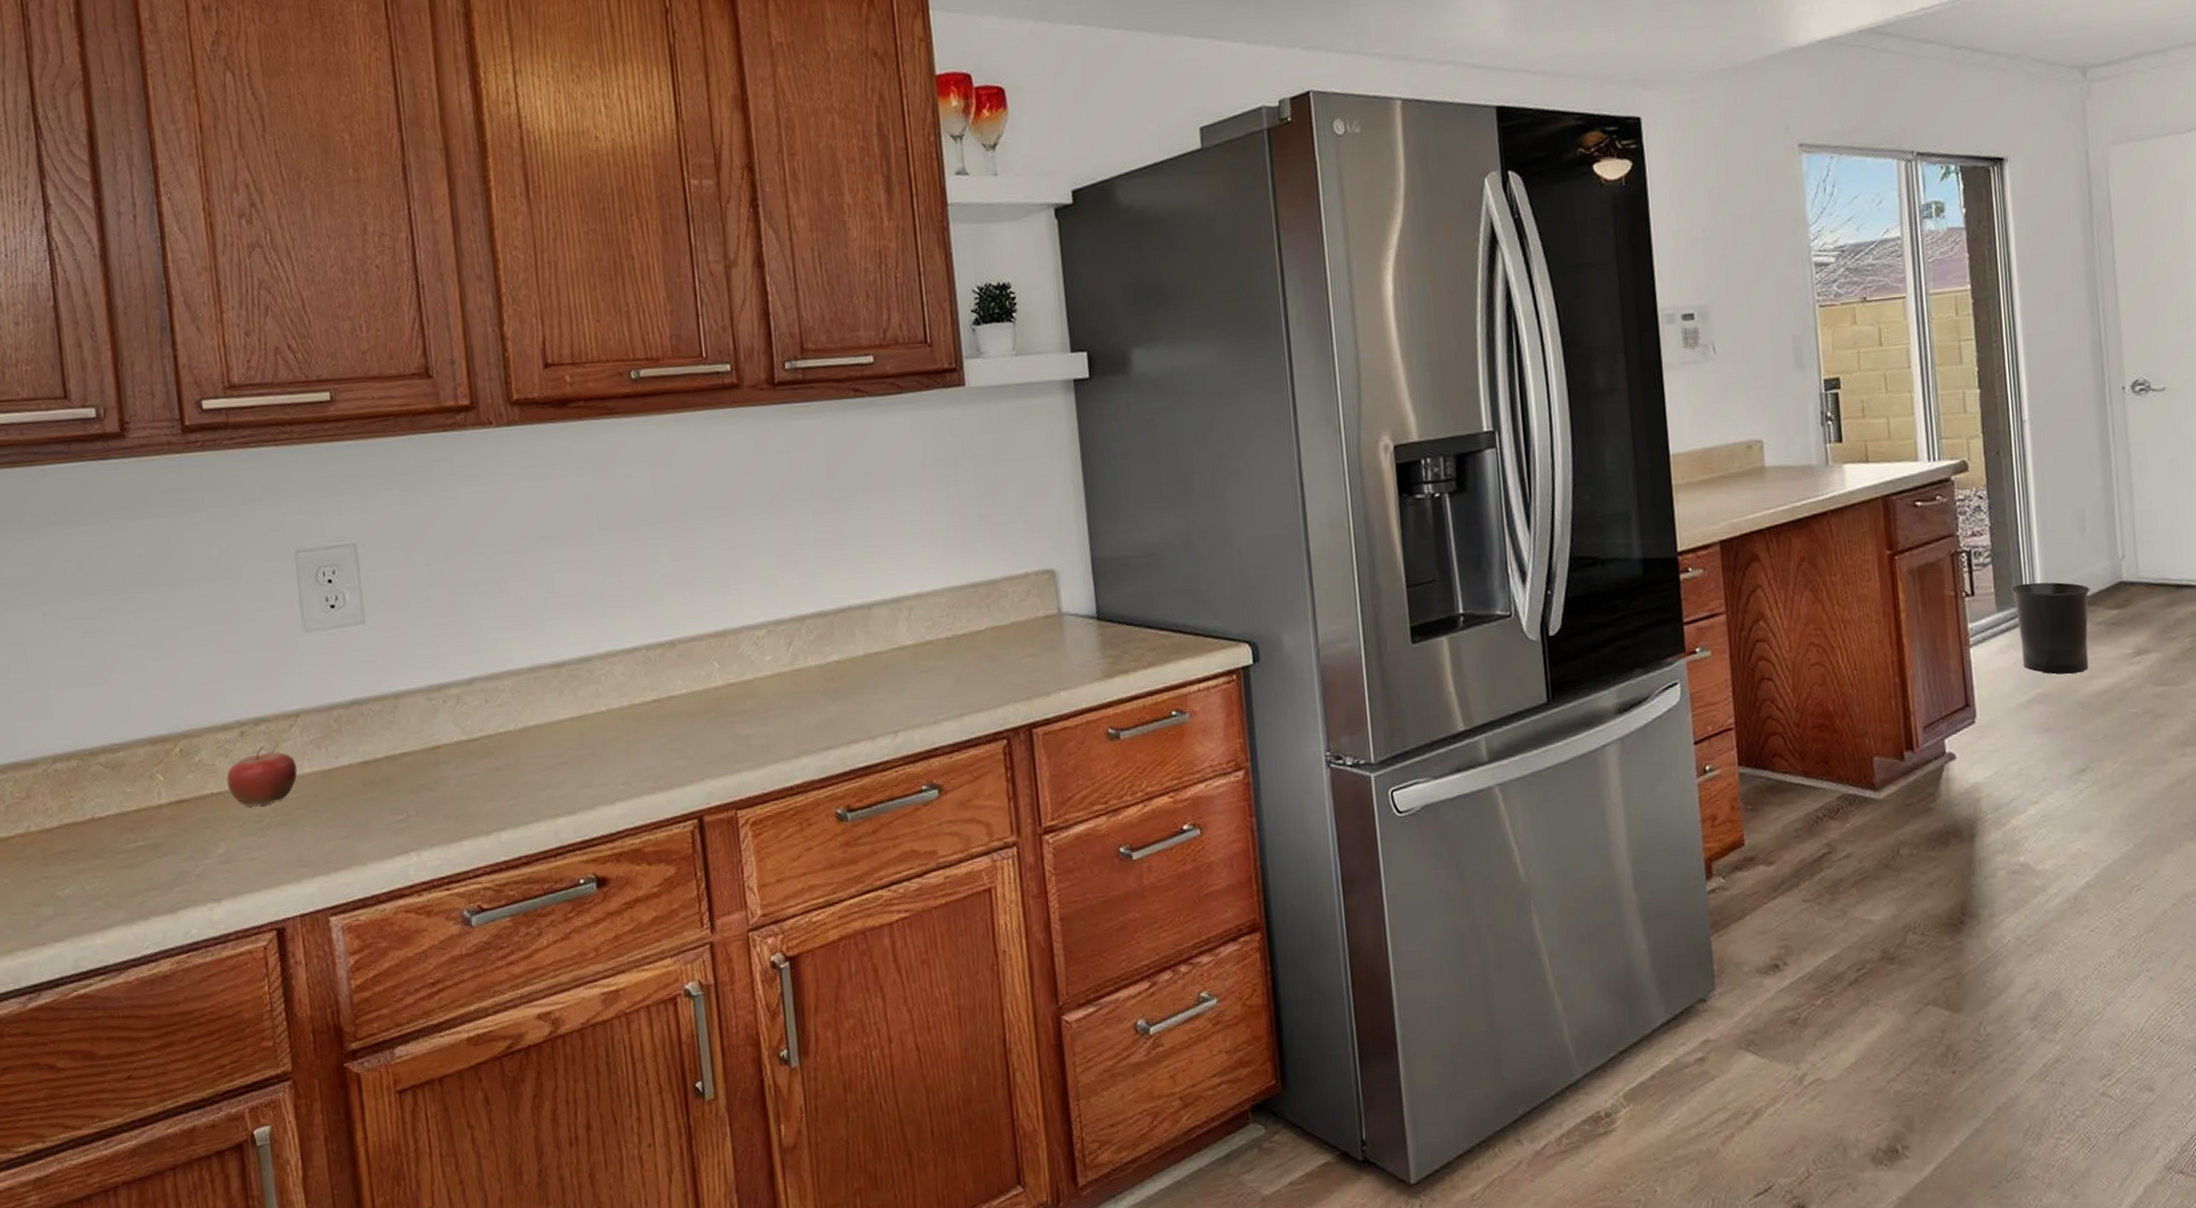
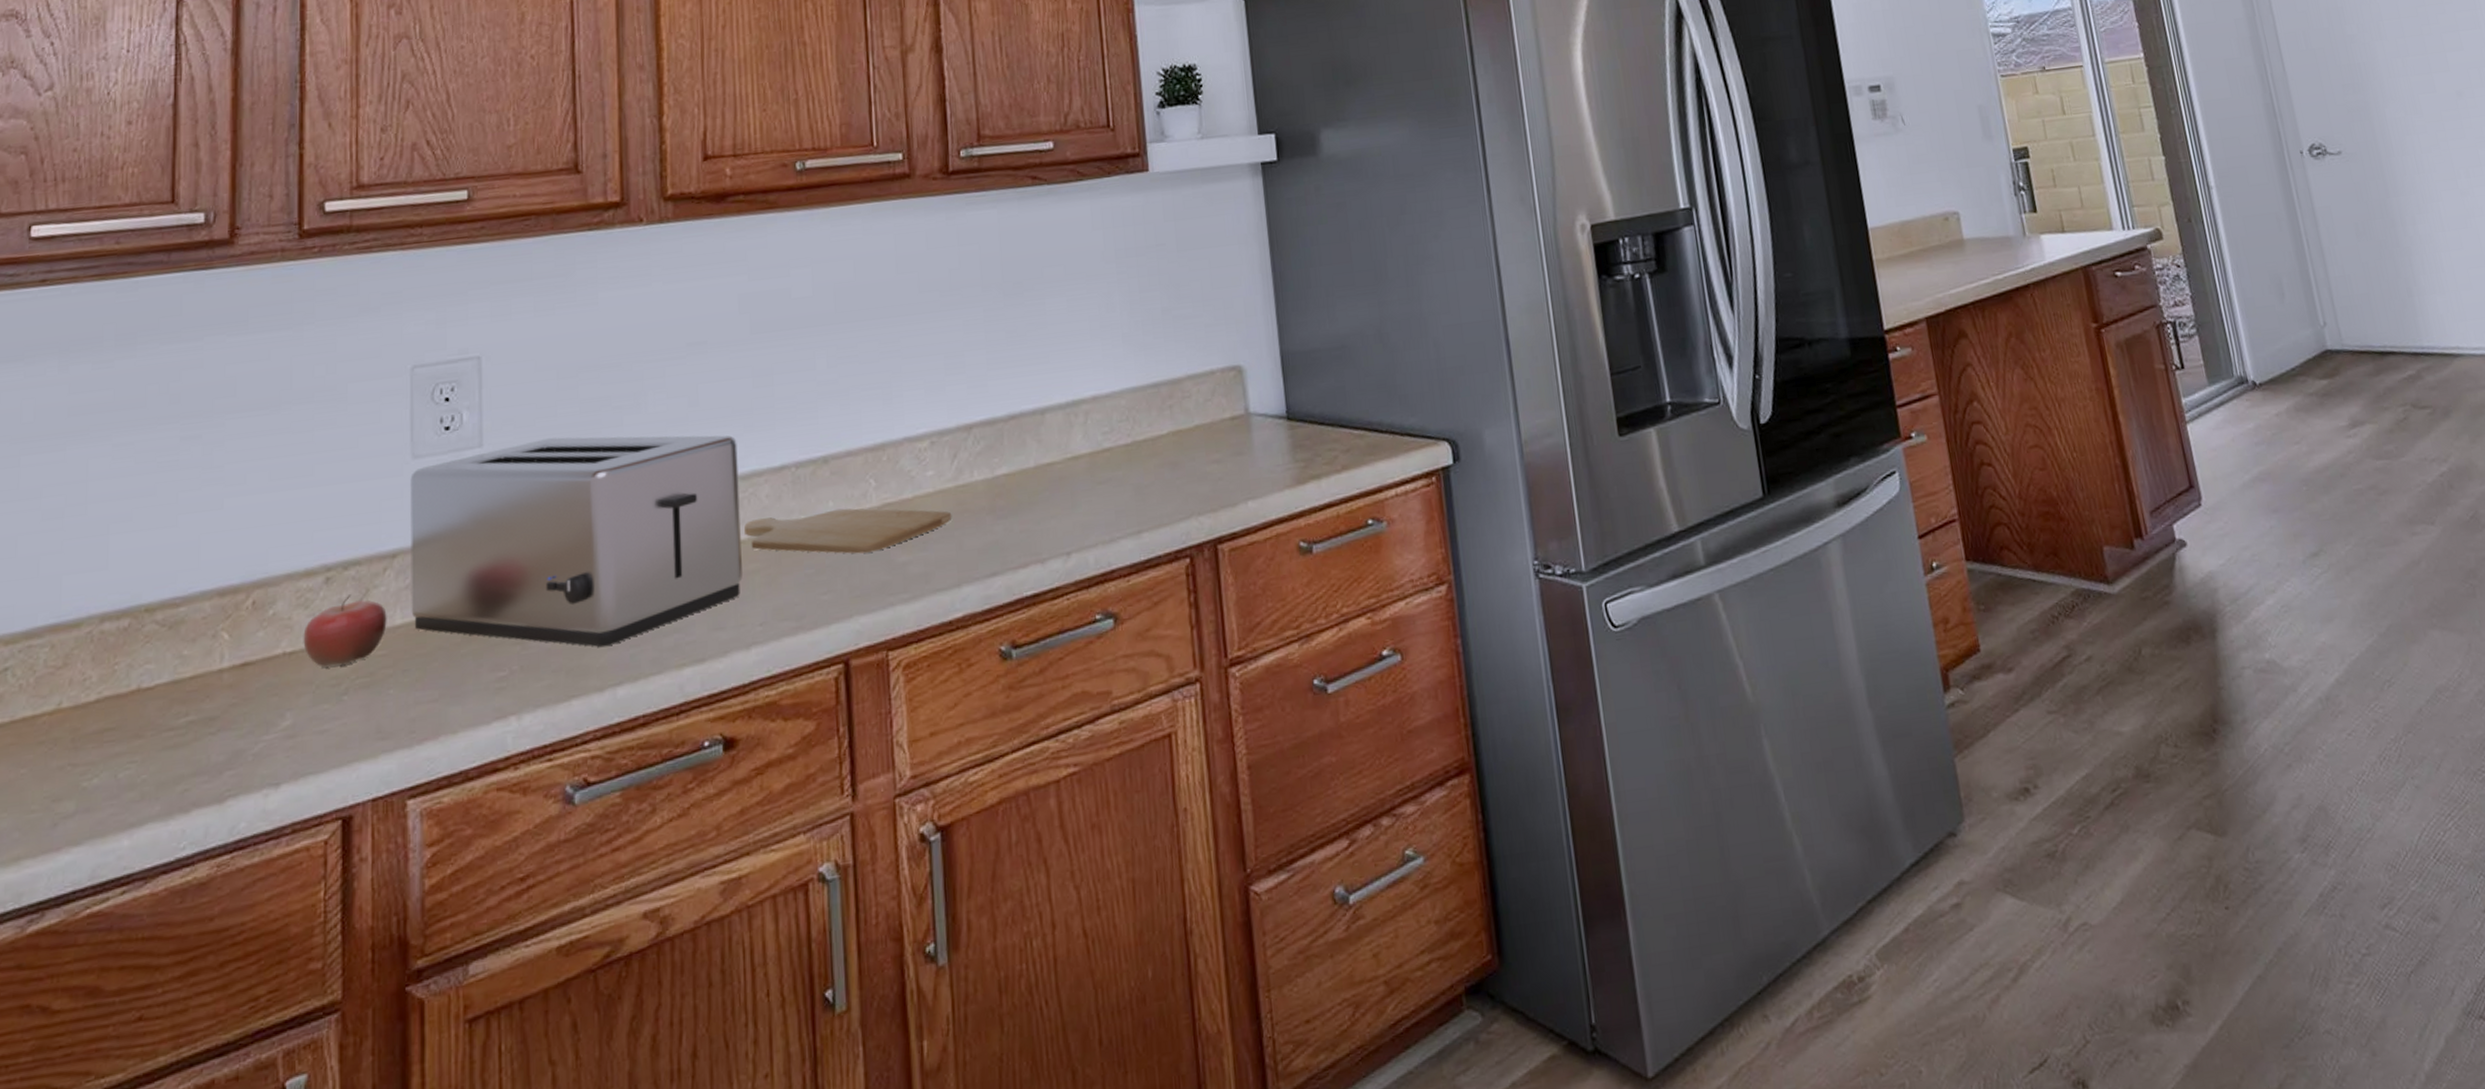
toaster: none [304,617,604,798] -> present [410,435,742,647]
chopping board: none [603,686,790,727] -> present [744,508,952,554]
waste bin: present [2011,582,2090,674] -> none [2219,352,2307,450]

